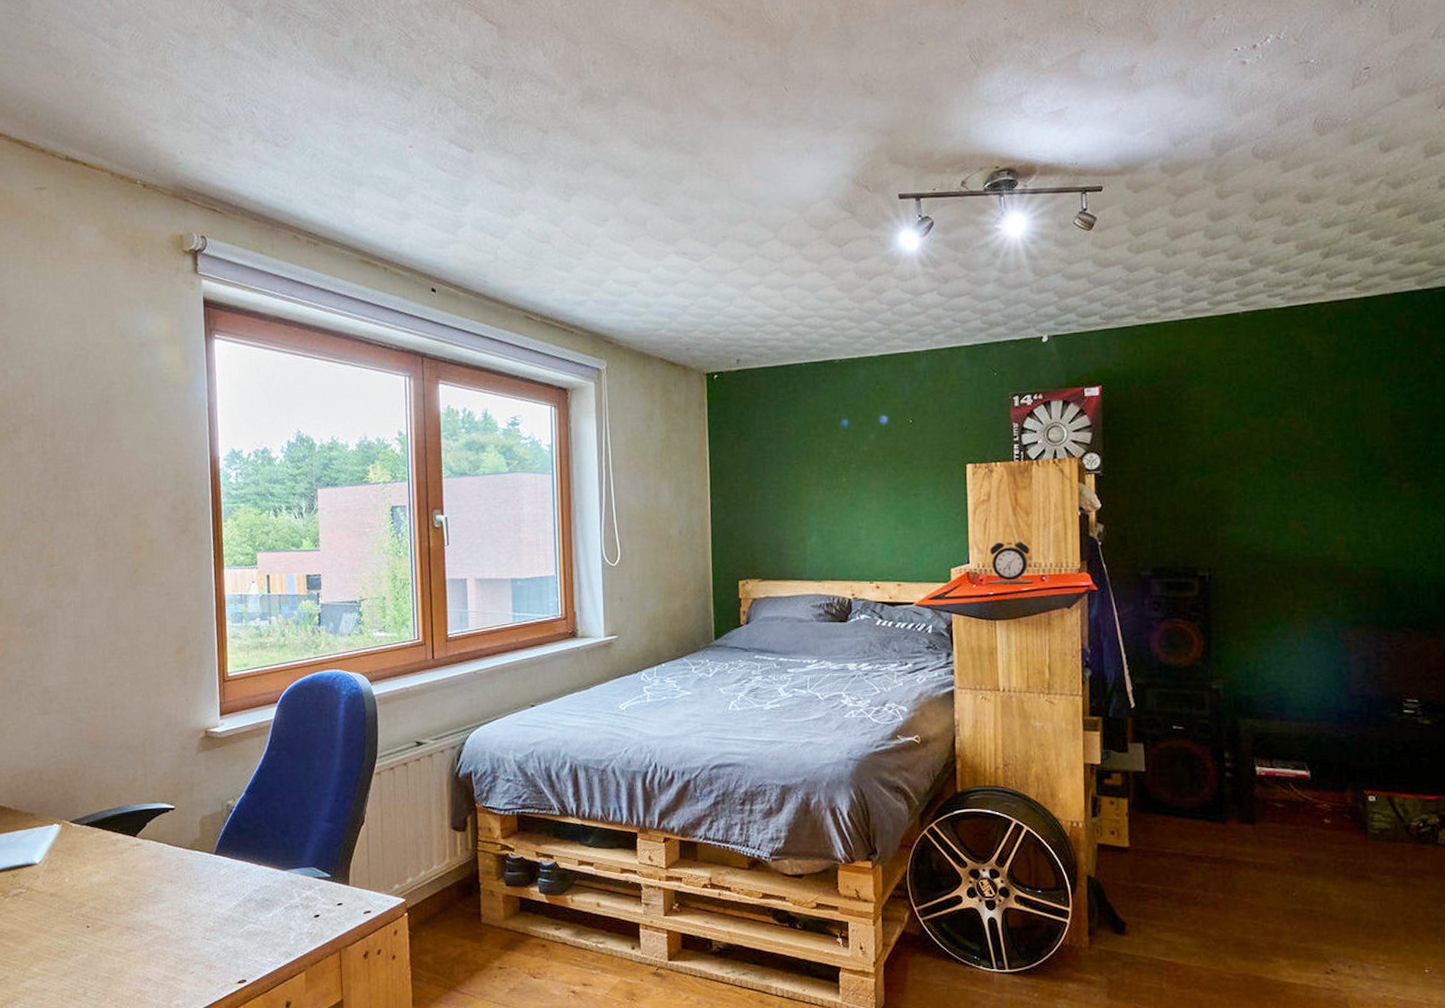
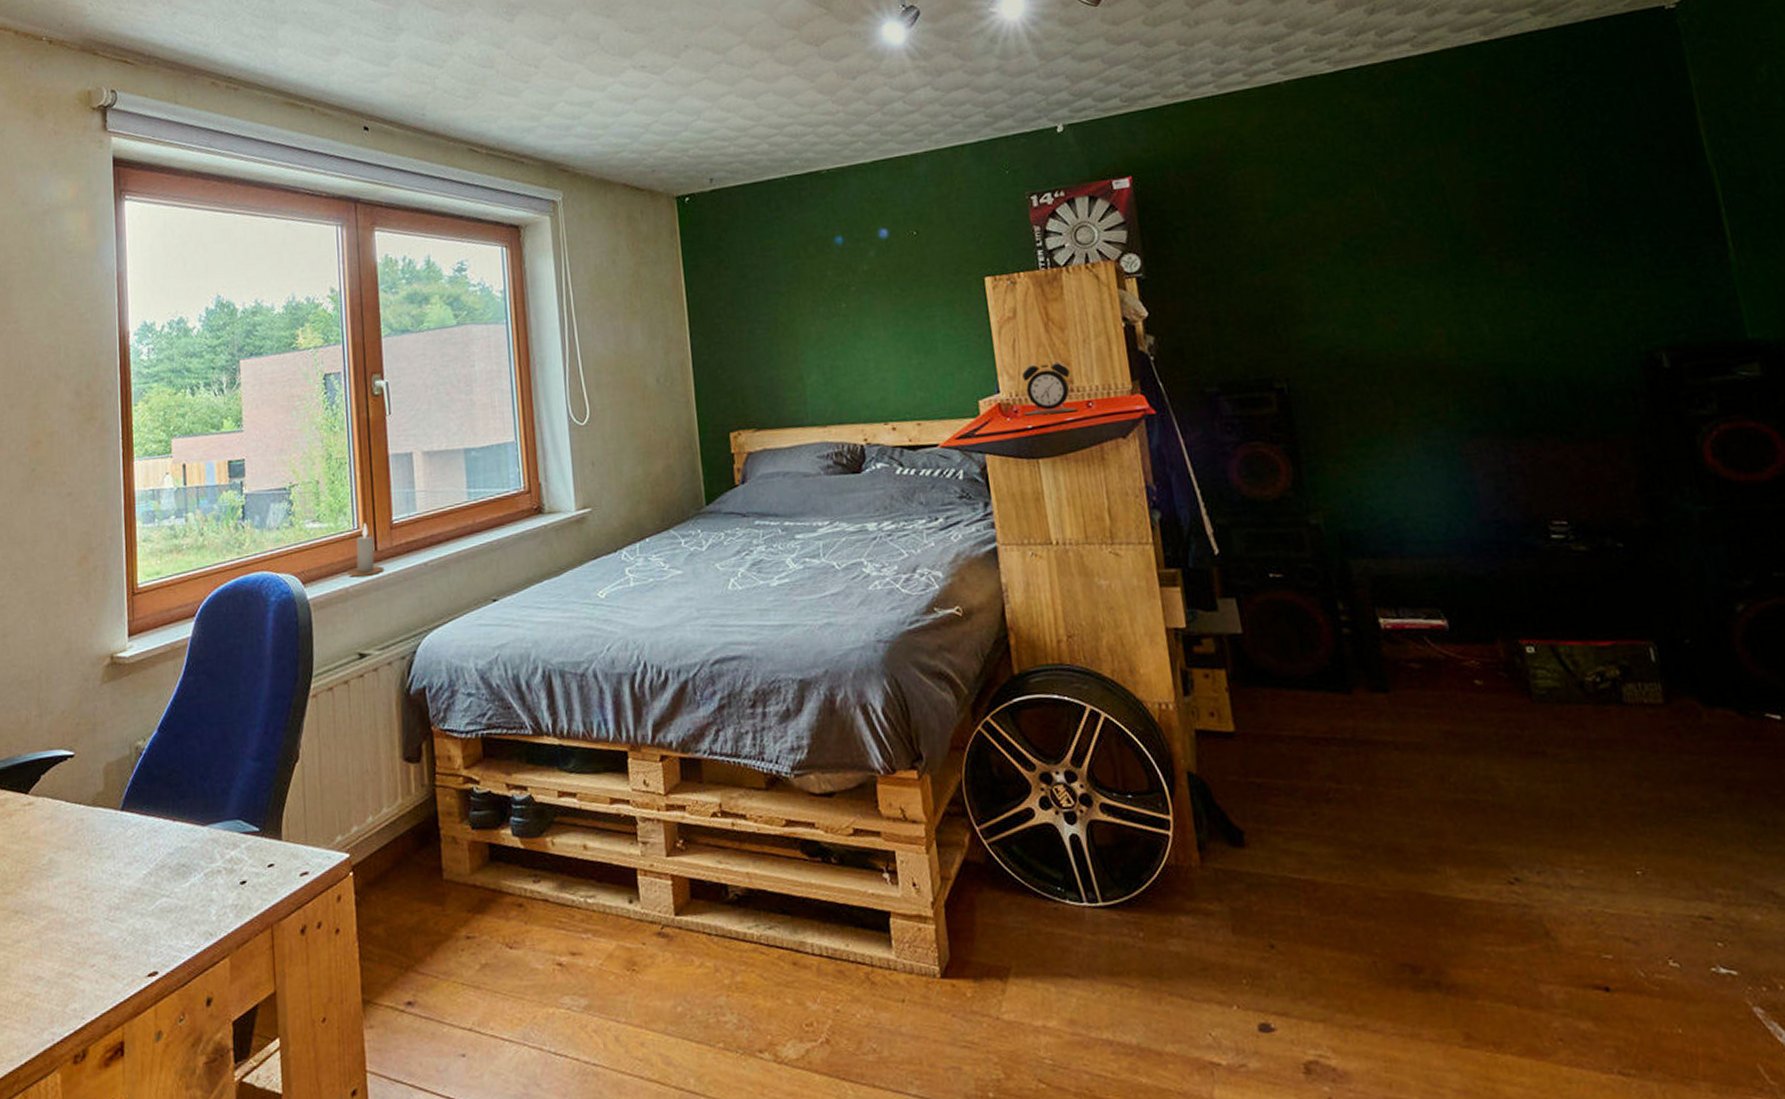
candle: none [407,635,440,679] -> present [347,523,384,577]

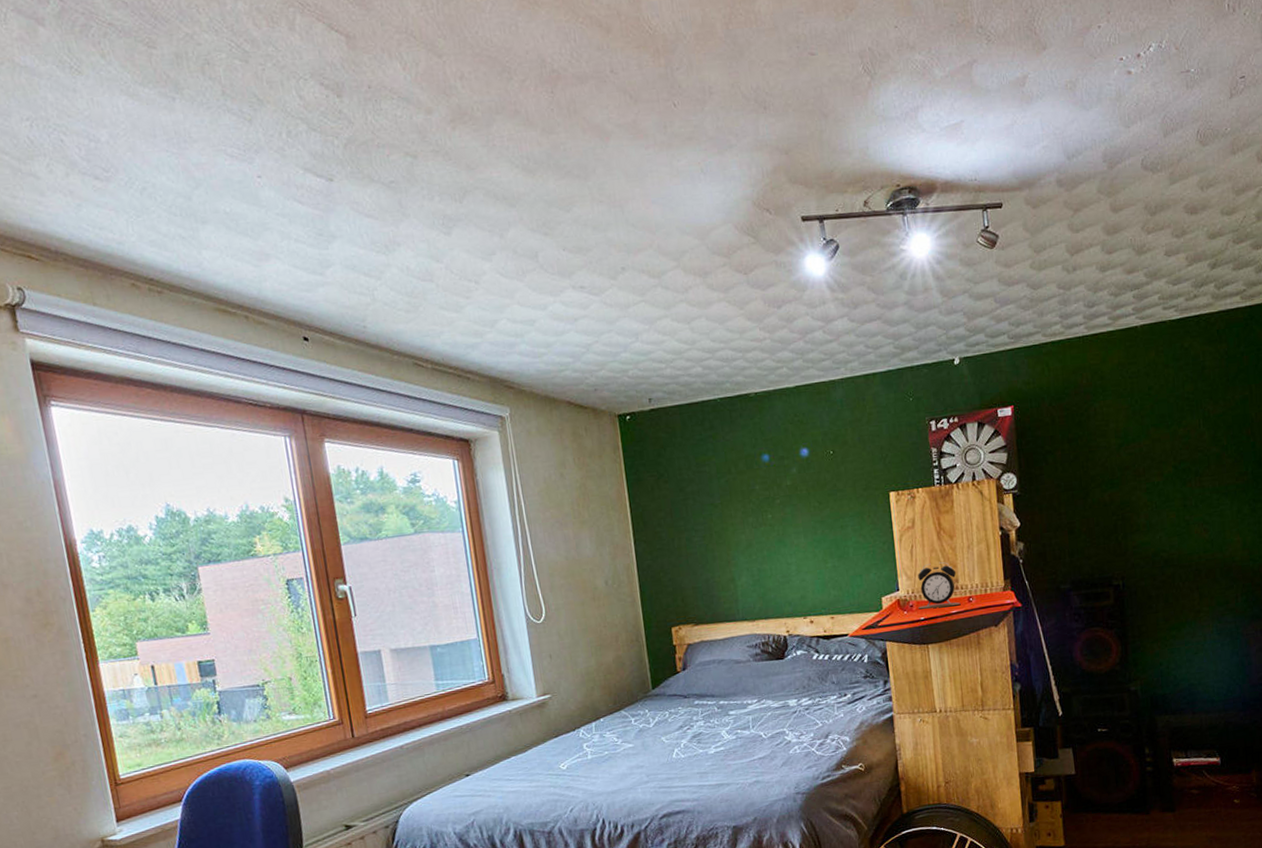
candle: present [347,523,384,577] -> none [327,714,363,761]

